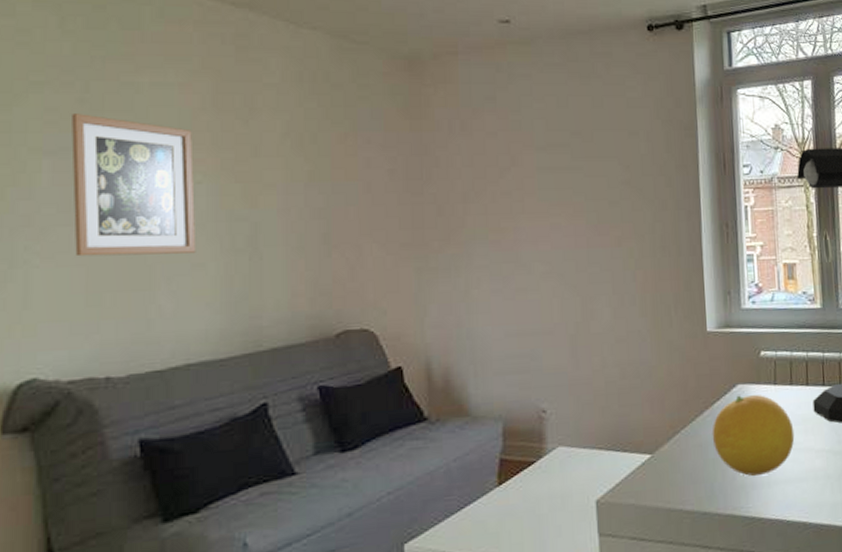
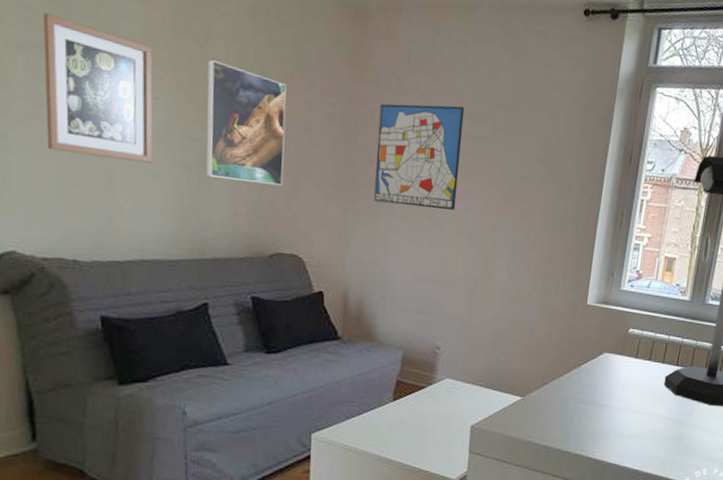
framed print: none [254,134,346,257] -> present [206,60,287,186]
wall art: none [445,140,542,255] -> present [374,103,465,210]
fruit: present [712,395,795,477] -> none [574,361,645,429]

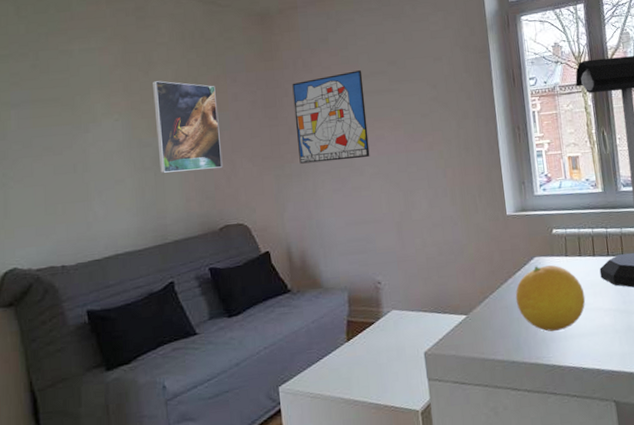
wall art: present [42,13,153,163] -> none [27,75,118,179]
fruit: none [574,361,645,429] -> present [515,265,586,332]

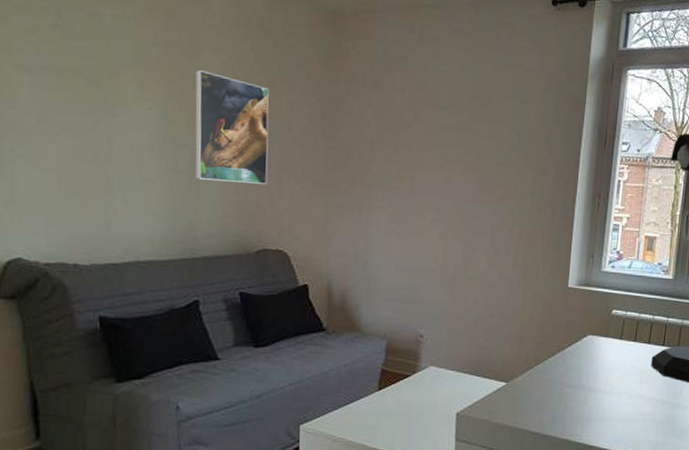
wall art: present [292,70,370,164] -> none [354,99,440,200]
fruit: present [515,265,586,332] -> none [560,344,632,413]

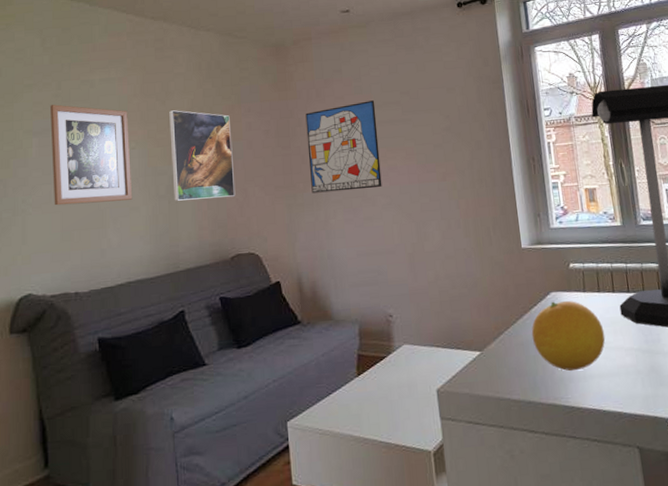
wall art: none [46,37,147,169] -> present [49,104,133,206]
wall art: none [354,99,440,200] -> present [305,100,382,193]
fruit: none [560,344,632,413] -> present [531,301,606,371]

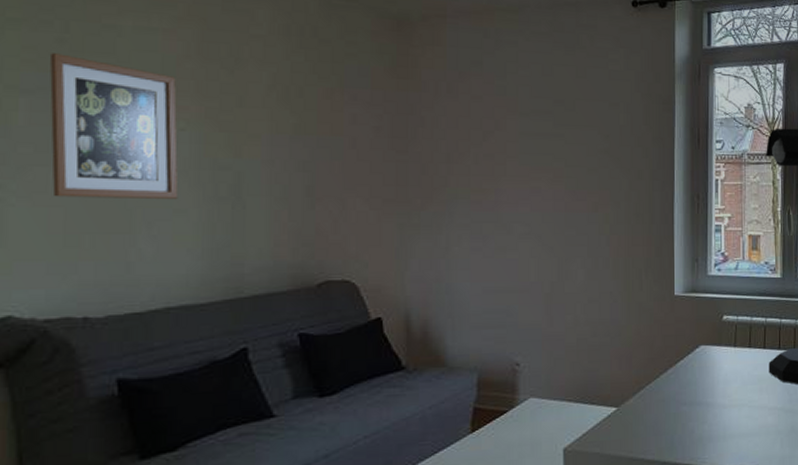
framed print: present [169,110,236,201] -> none [239,84,329,207]
wall art: present [305,100,382,193] -> none [430,105,521,213]
fruit: present [531,301,606,371] -> none [674,355,750,431]

